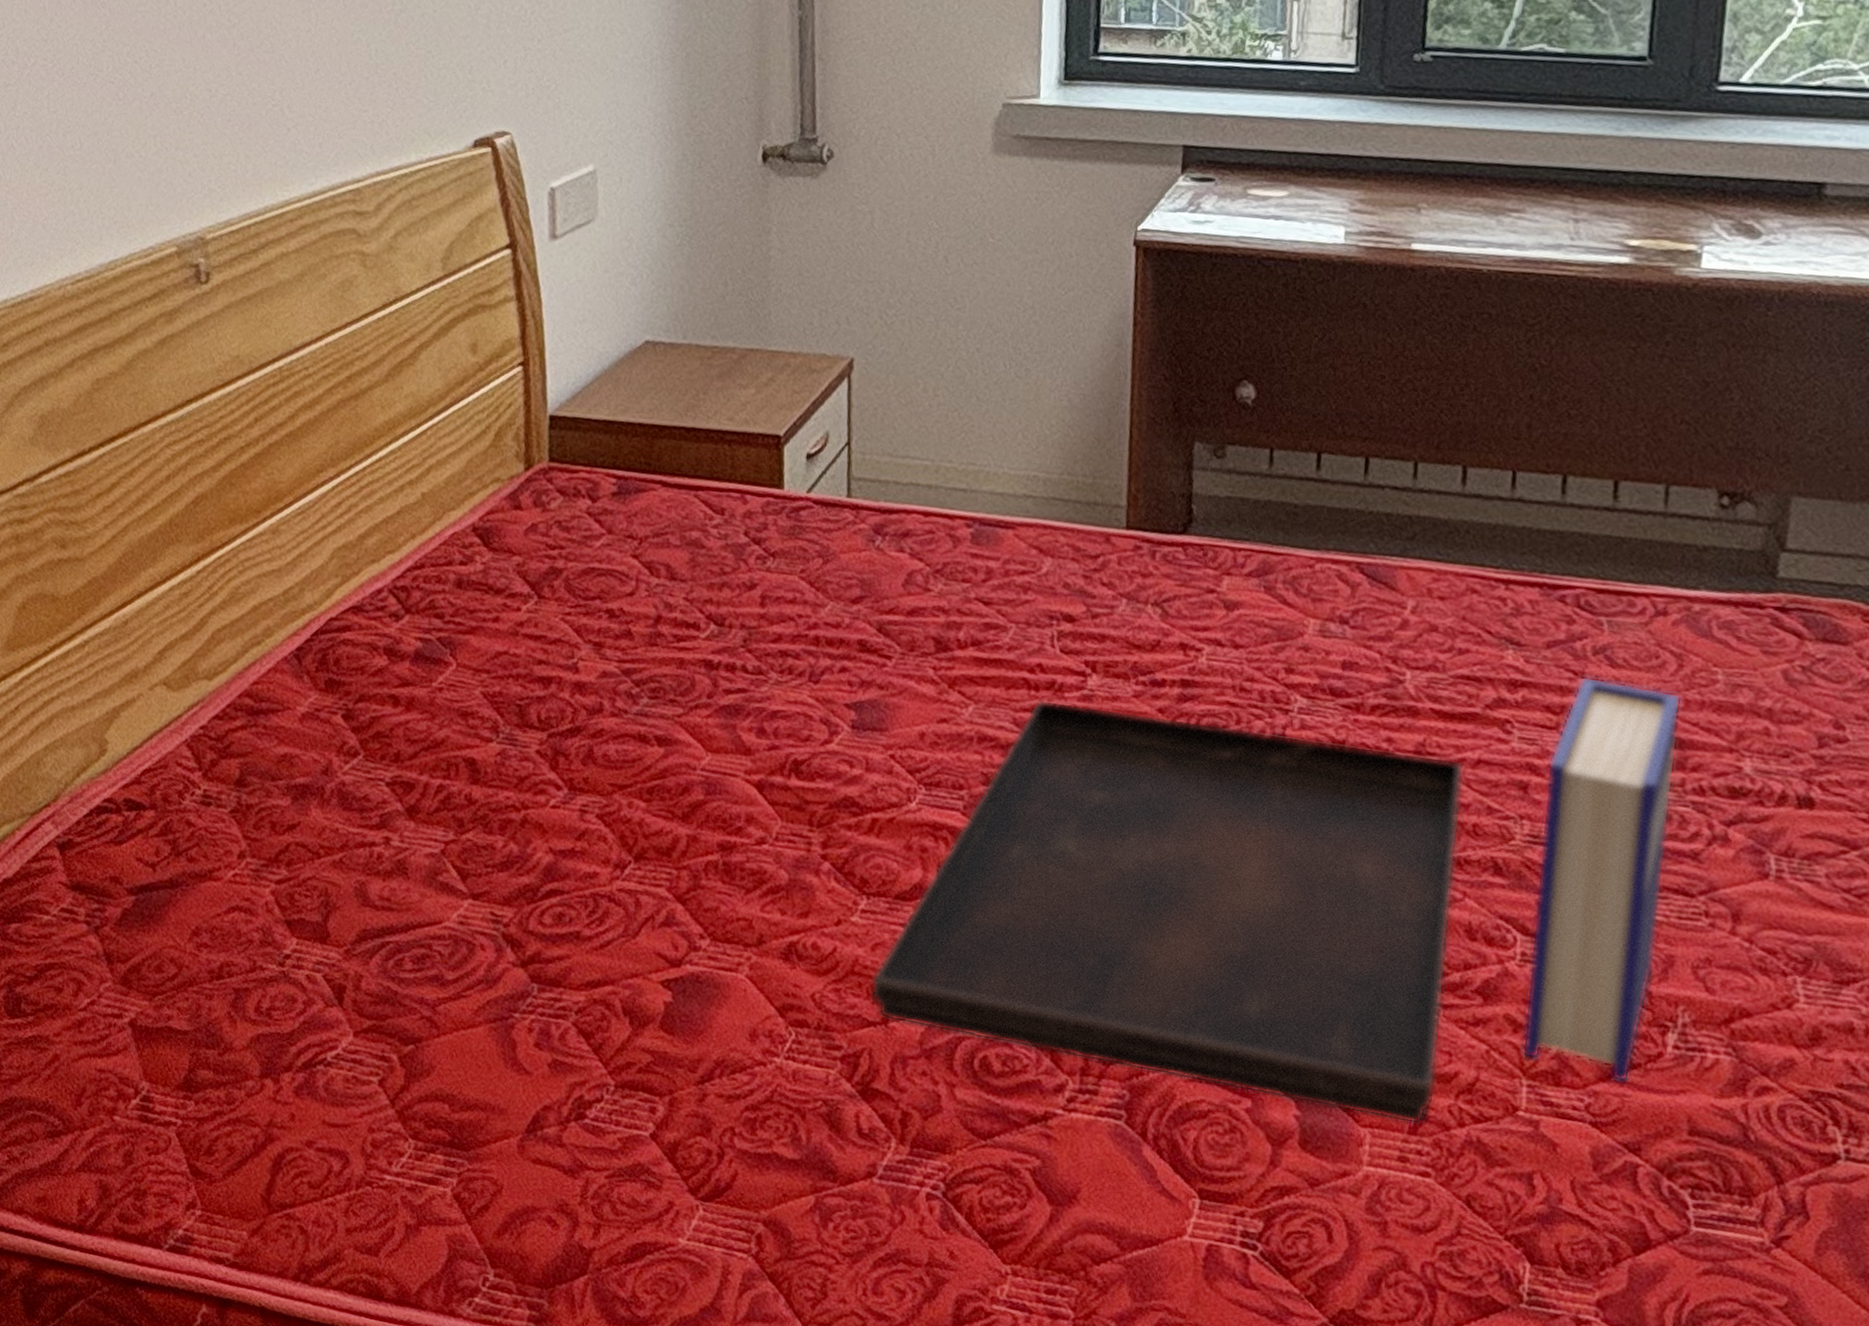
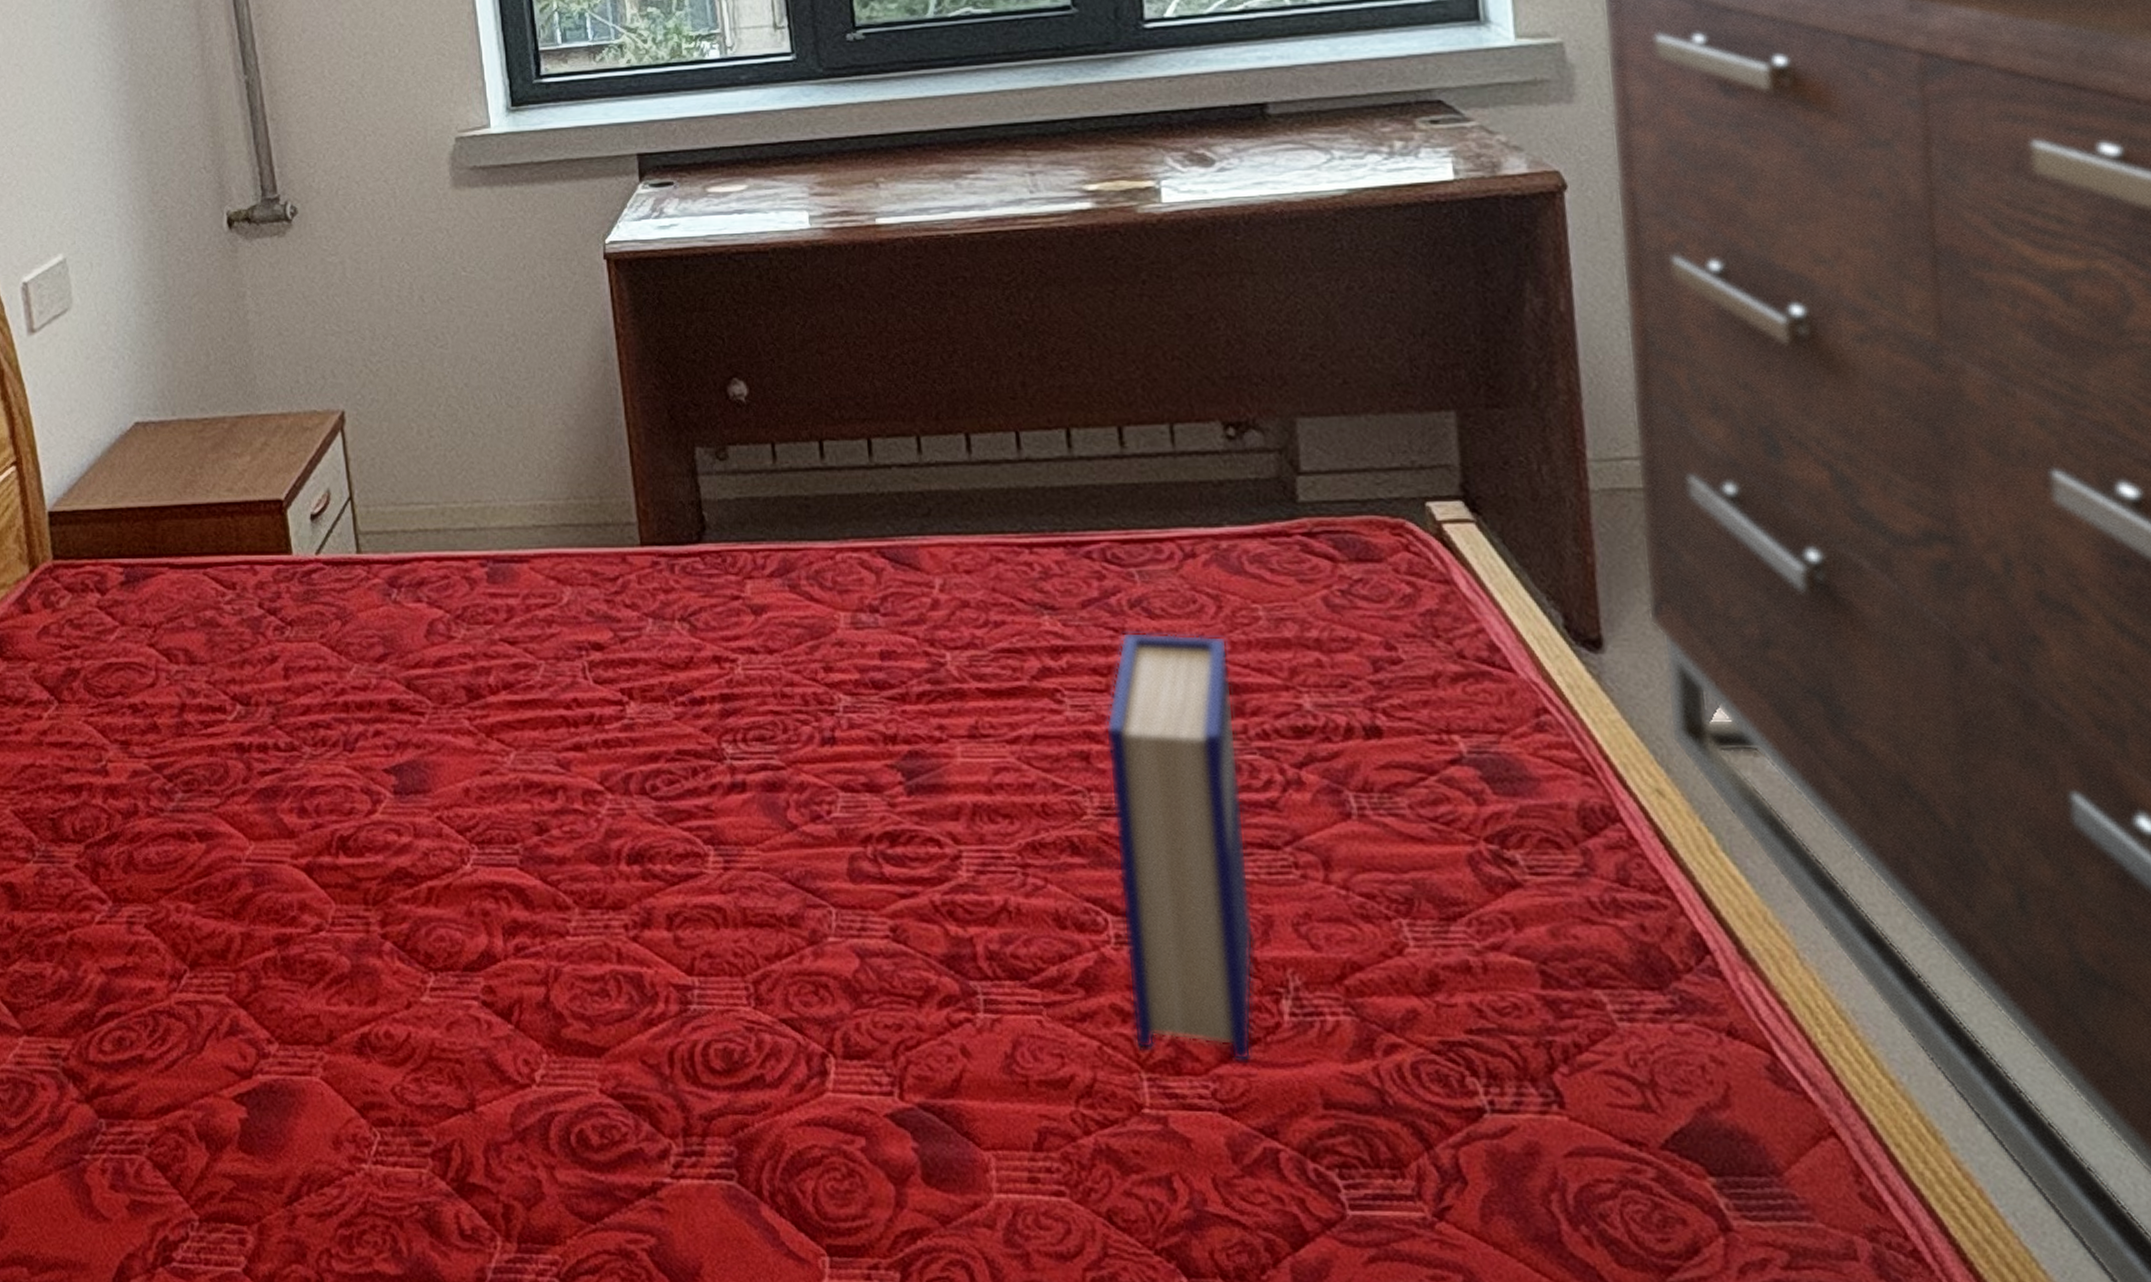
serving tray: present [870,699,1465,1125] -> none [451,735,1055,1140]

